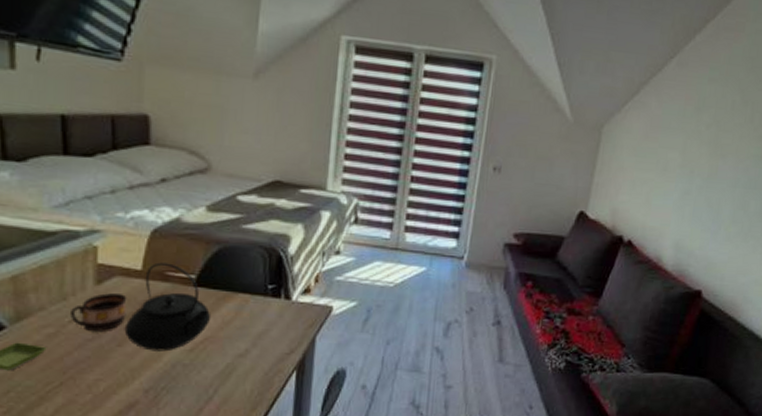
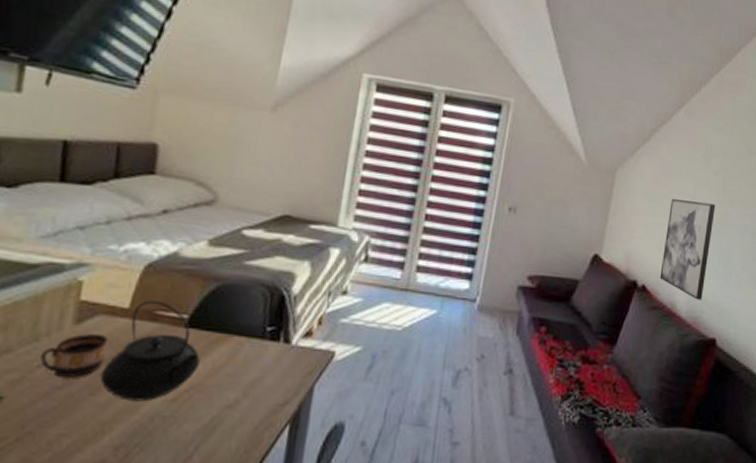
wall art: none [646,154,707,254] -> present [659,199,716,300]

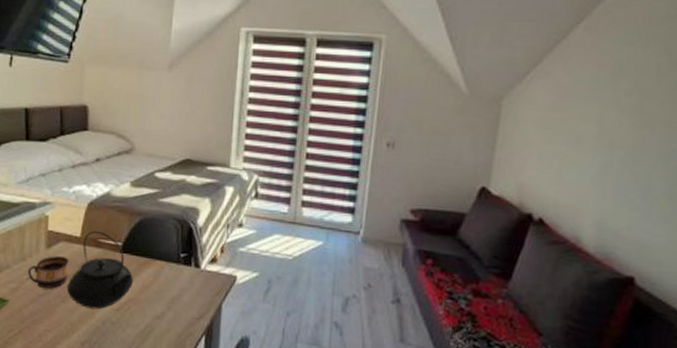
wall art: present [659,199,716,300] -> none [560,125,629,235]

